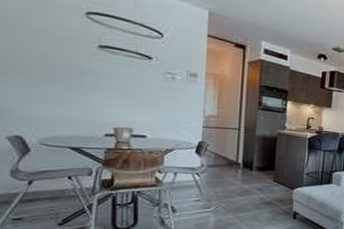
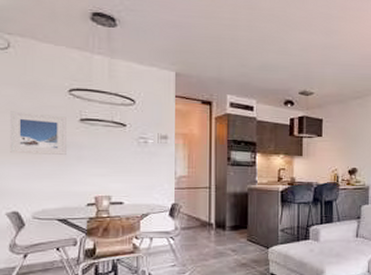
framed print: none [12,26,83,81] -> present [10,111,66,155]

